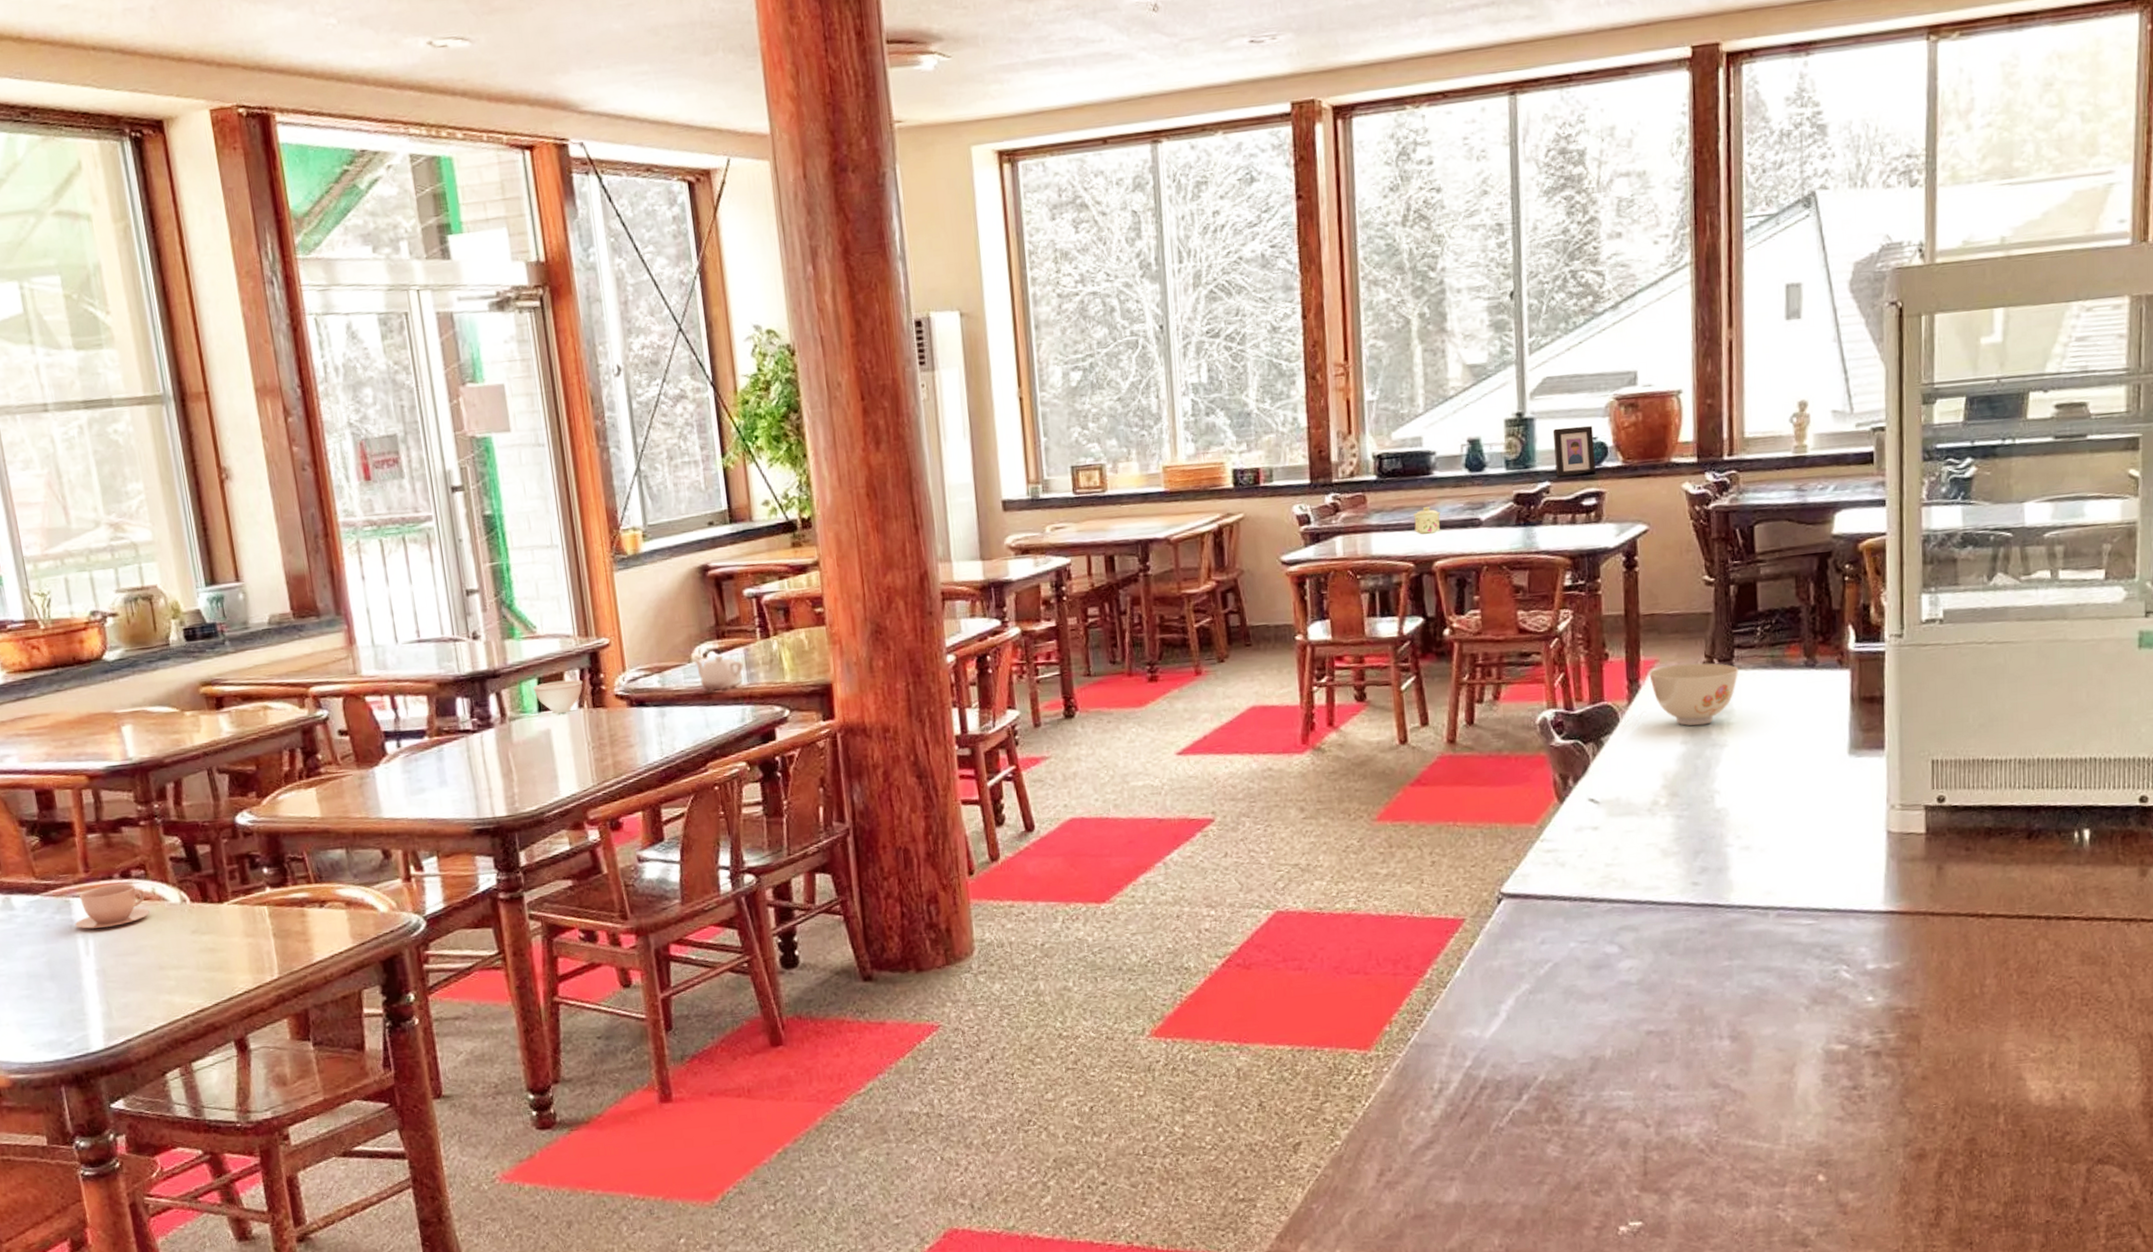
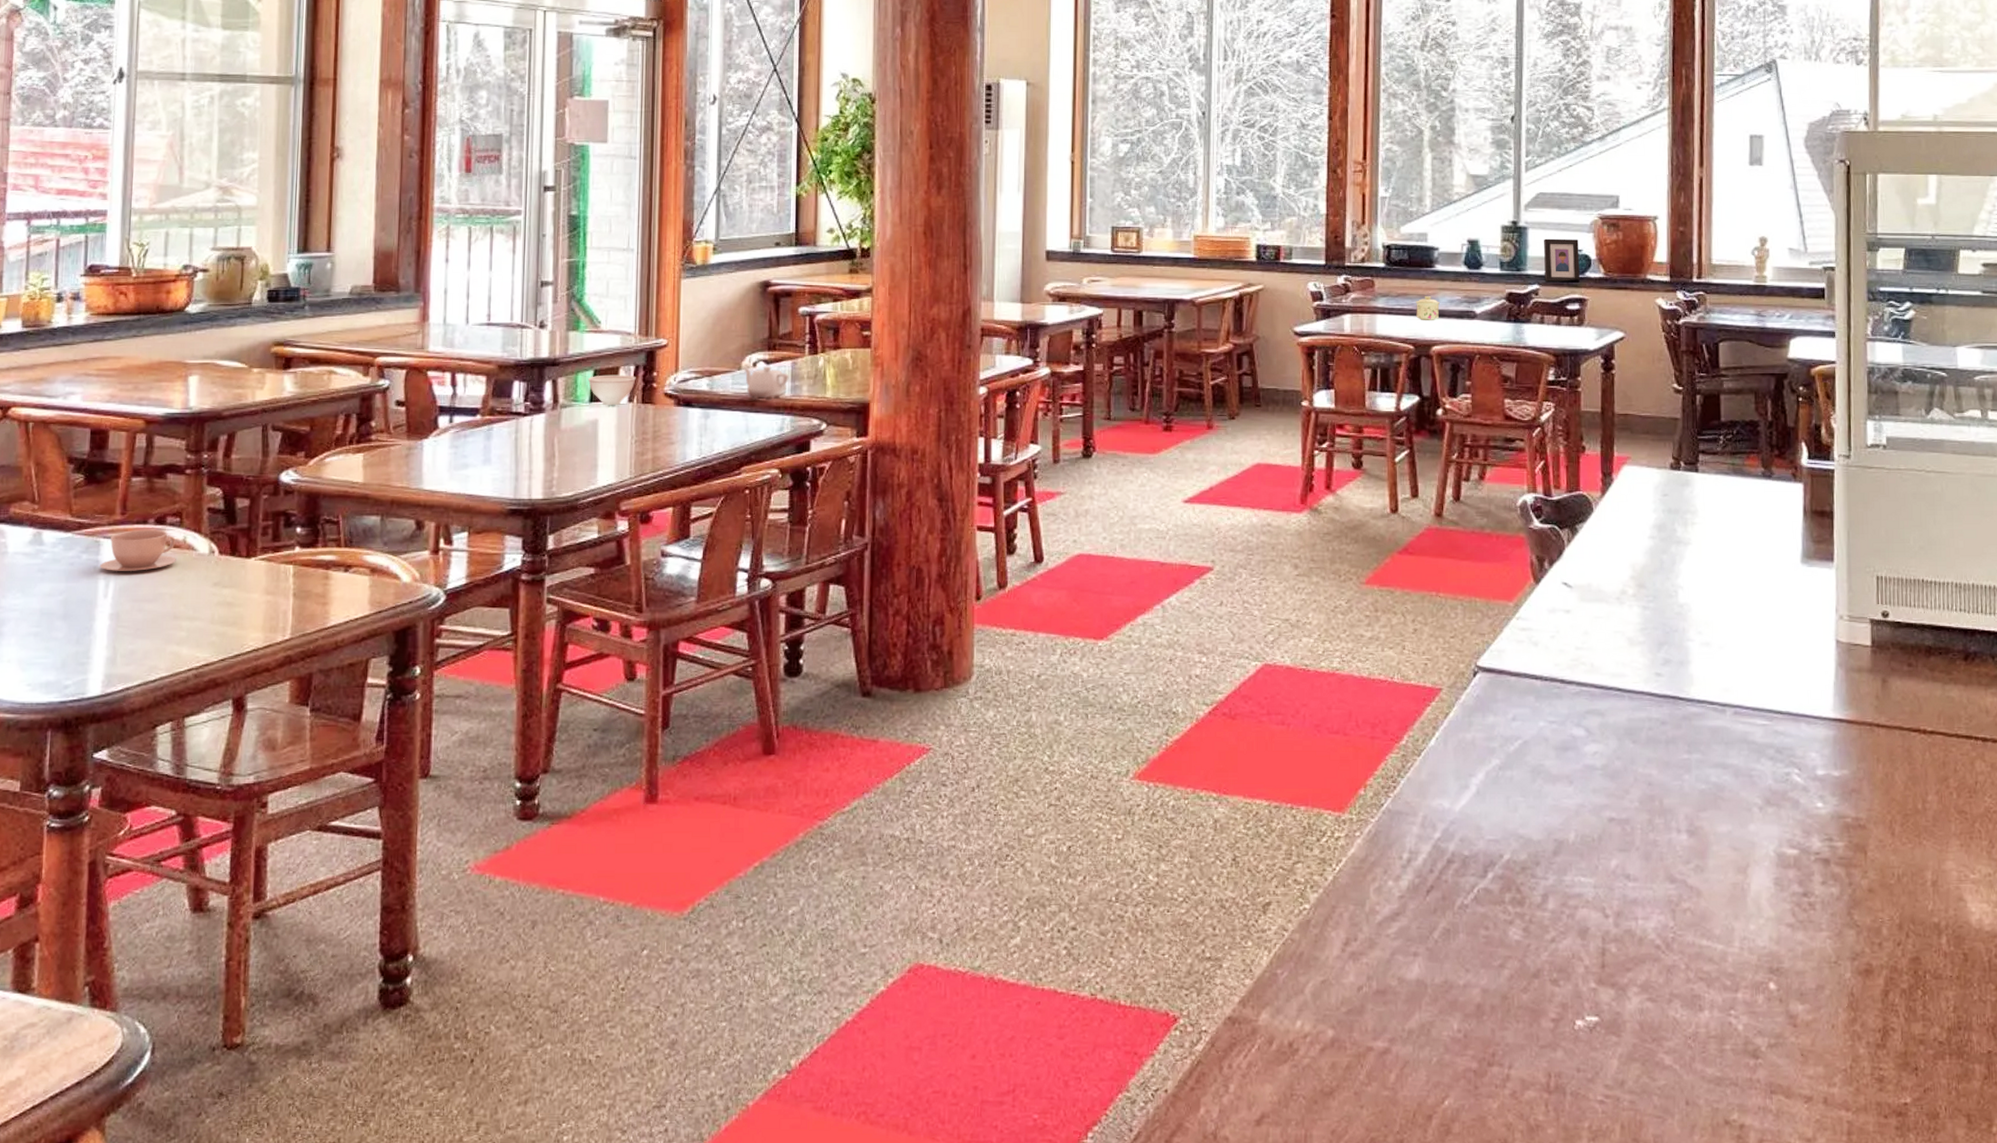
bowl: present [1649,663,1739,726] -> none [1622,463,1703,522]

